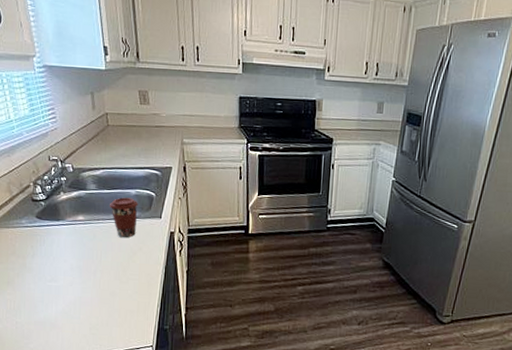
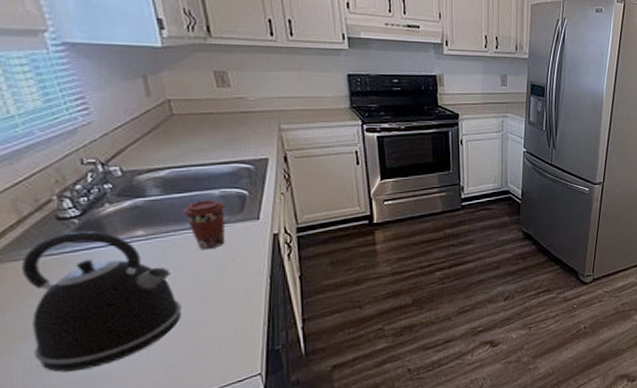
kettle: none [10,211,103,316] -> present [22,231,182,372]

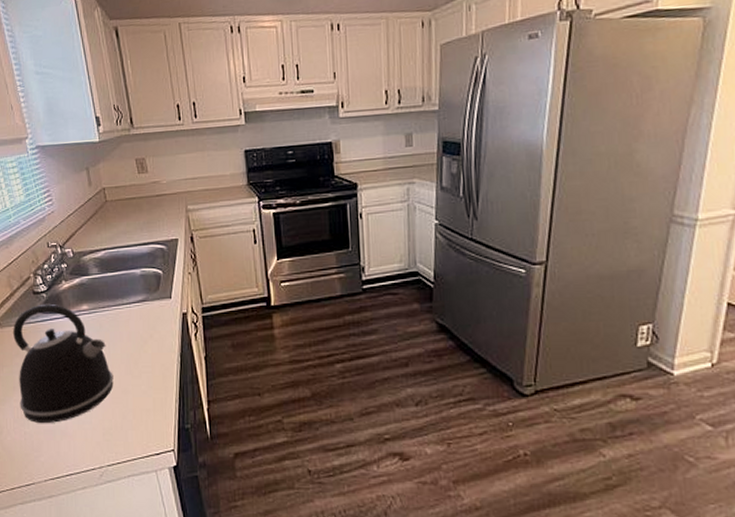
coffee cup: present [183,200,225,250] -> none [114,279,145,326]

